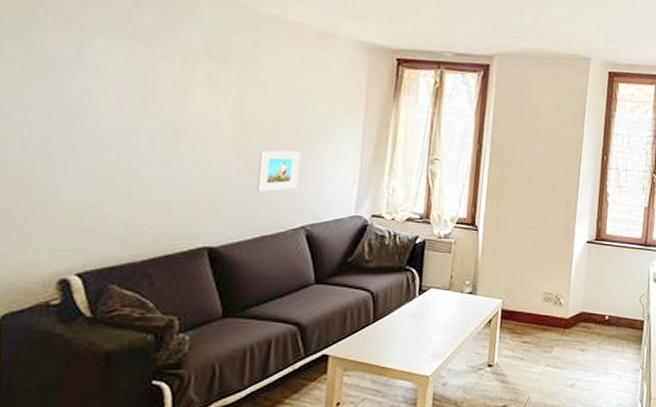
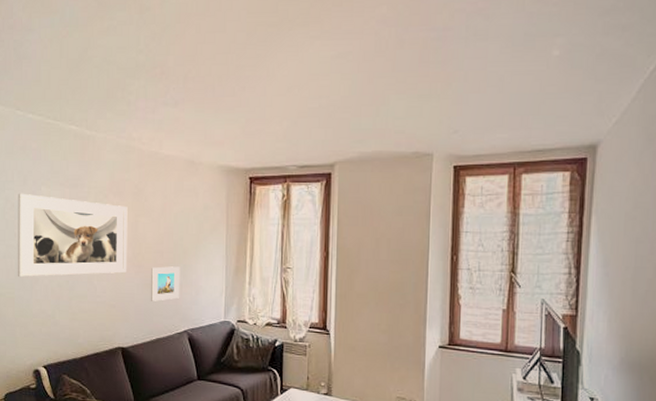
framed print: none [40,41,232,156] -> present [17,193,128,278]

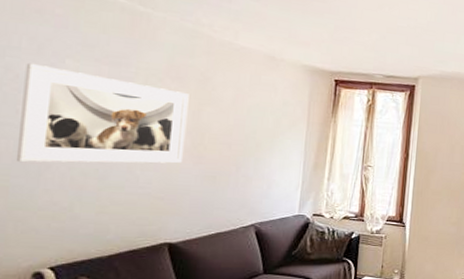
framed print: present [150,266,180,301] -> none [210,158,251,194]

